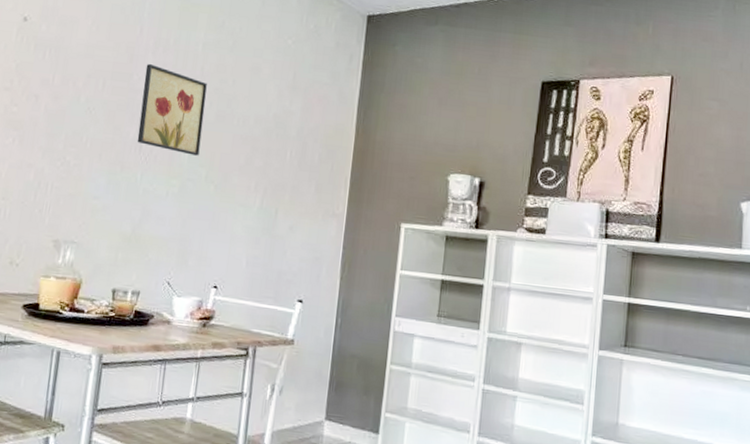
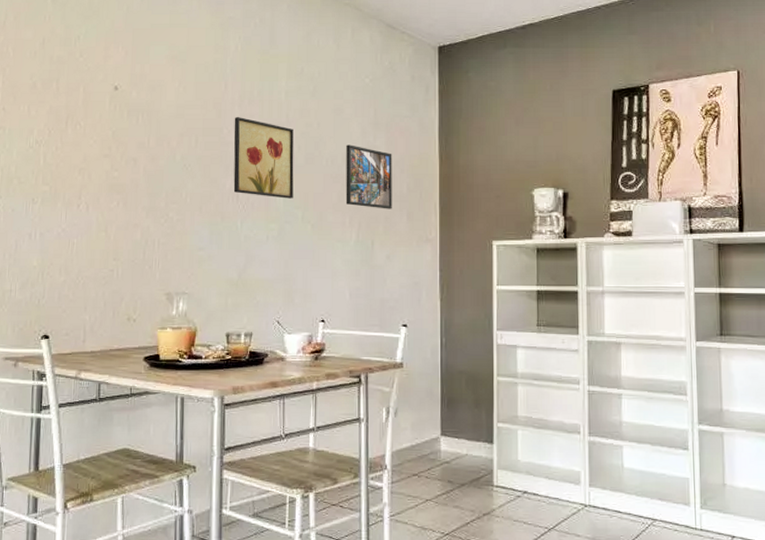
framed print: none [253,106,307,179] -> present [345,145,392,209]

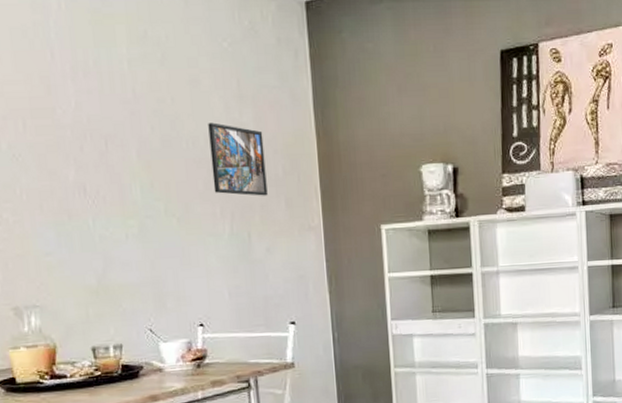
wall art: present [233,117,294,199] -> none [68,93,152,190]

